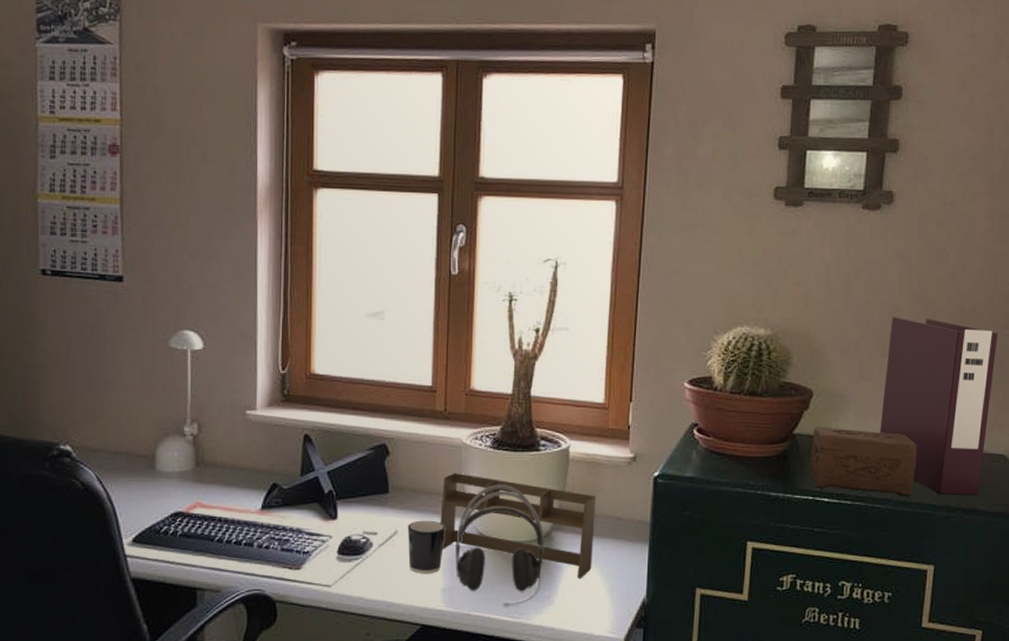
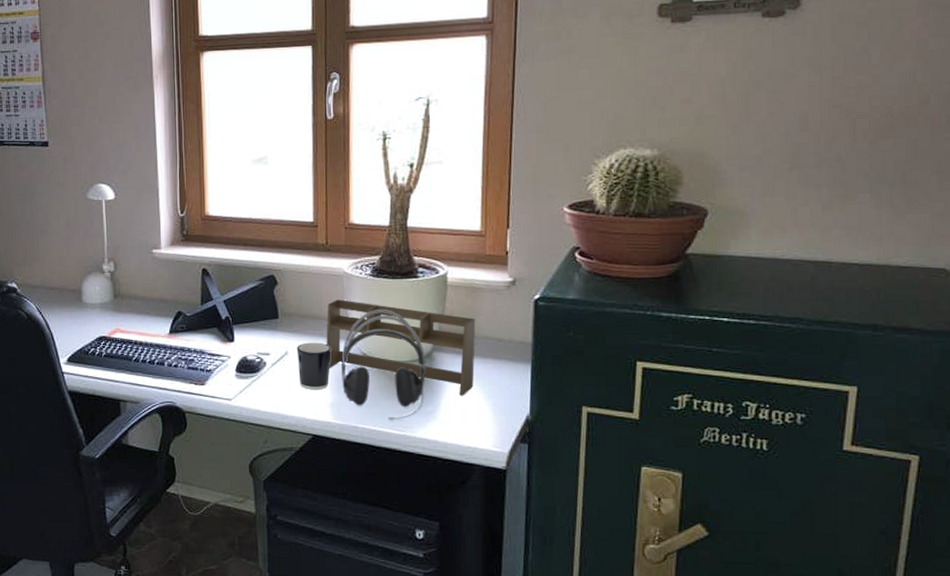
decorative box: present [810,427,917,496] -> none [706,245,834,315]
binder: present [880,317,998,495] -> none [788,127,937,313]

